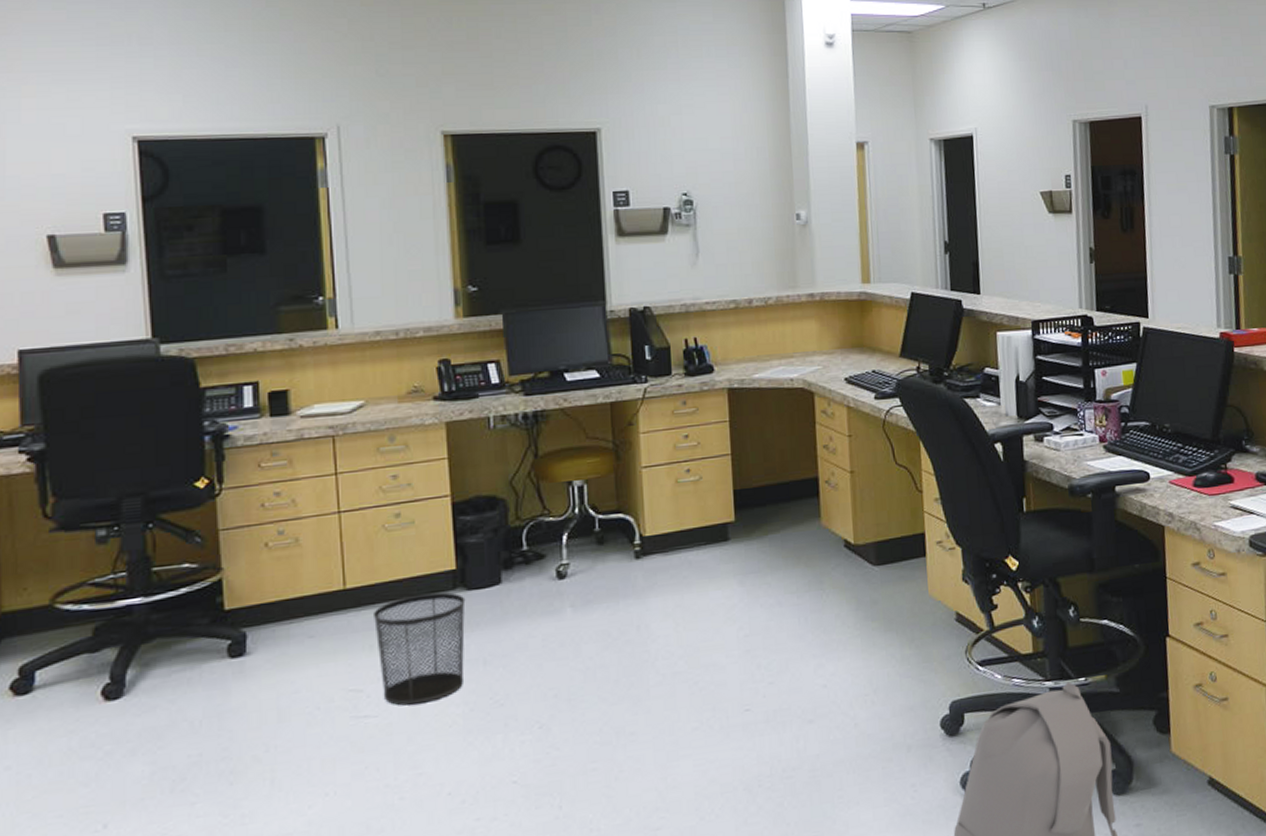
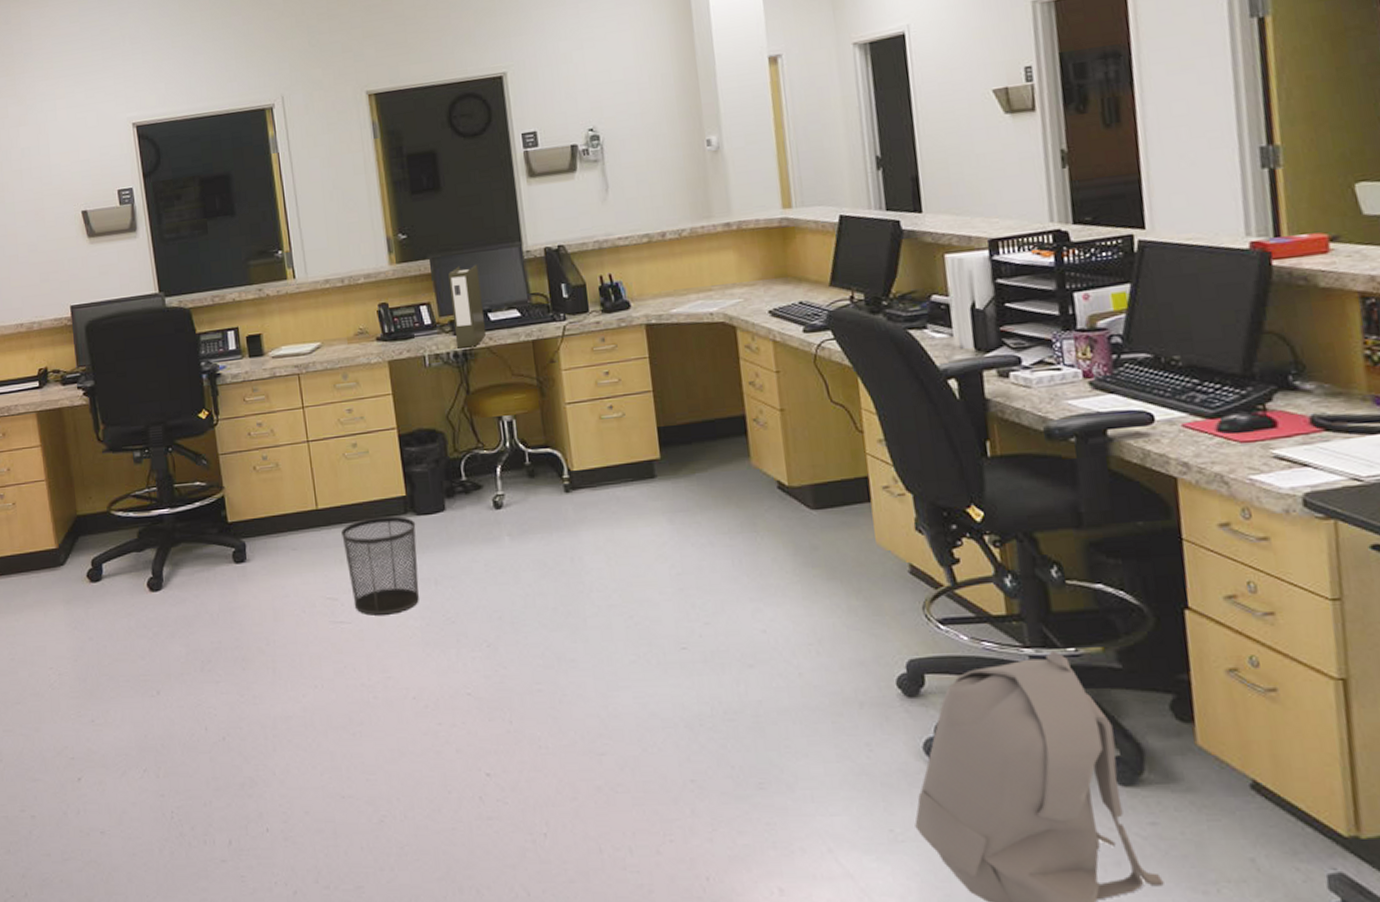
binder: none [523,322,561,410] -> present [448,264,487,349]

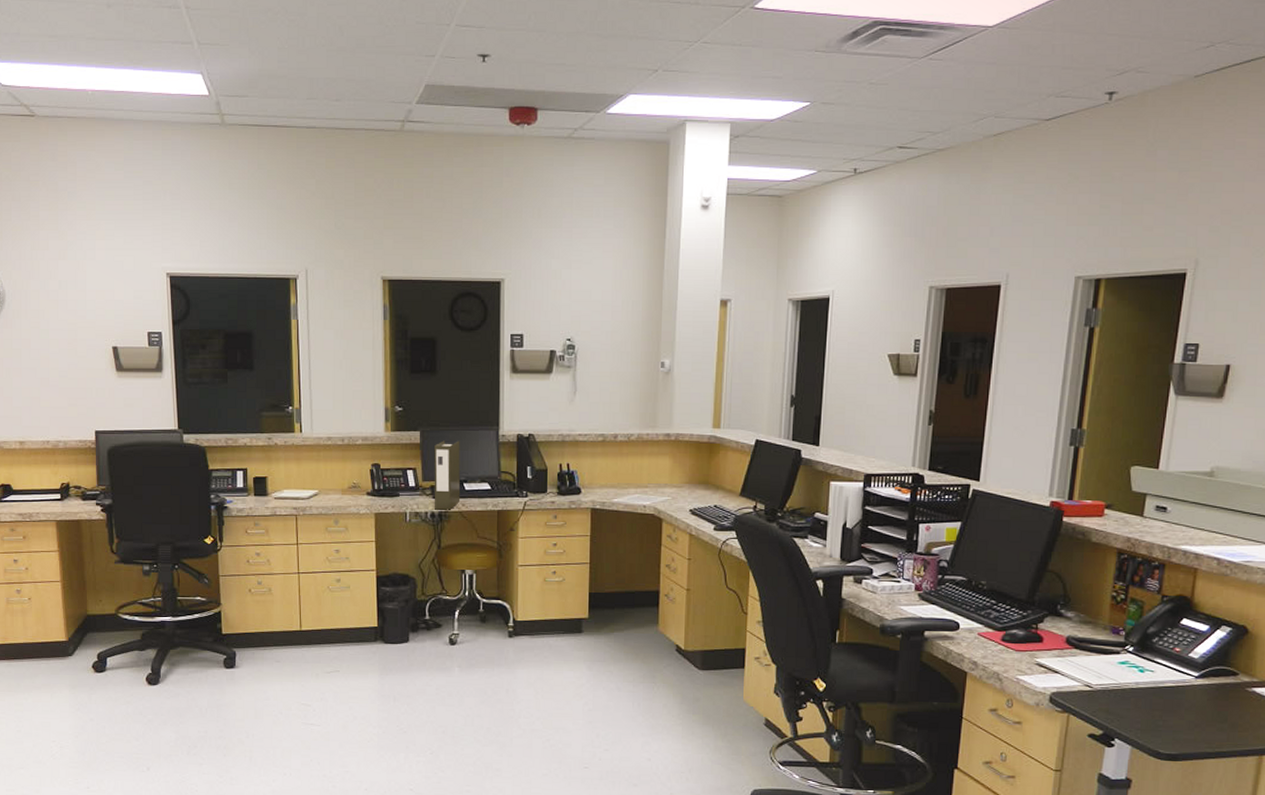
waste bin: present [341,516,419,616] -> none [320,641,383,722]

